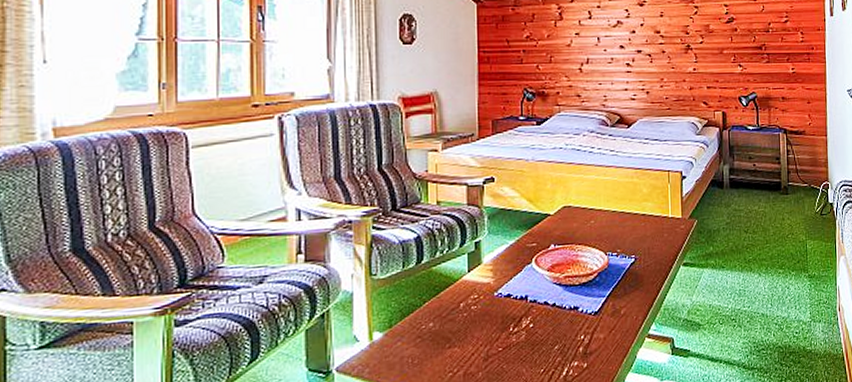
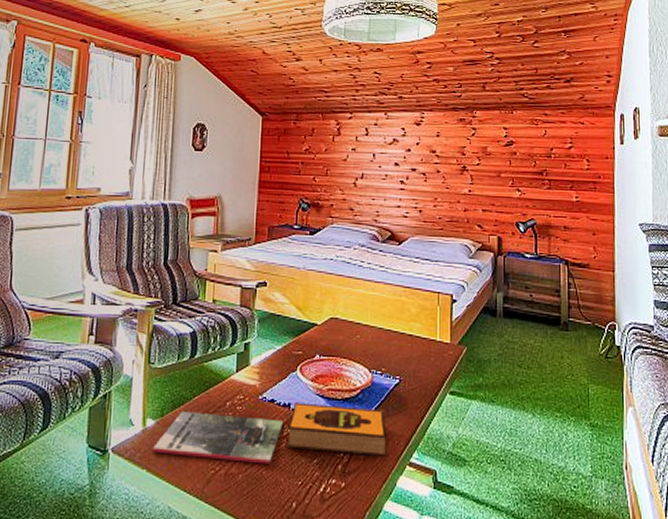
magazine: none [381,313,521,366] -> present [151,412,283,464]
hardback book: none [527,288,626,339] -> present [287,402,387,457]

